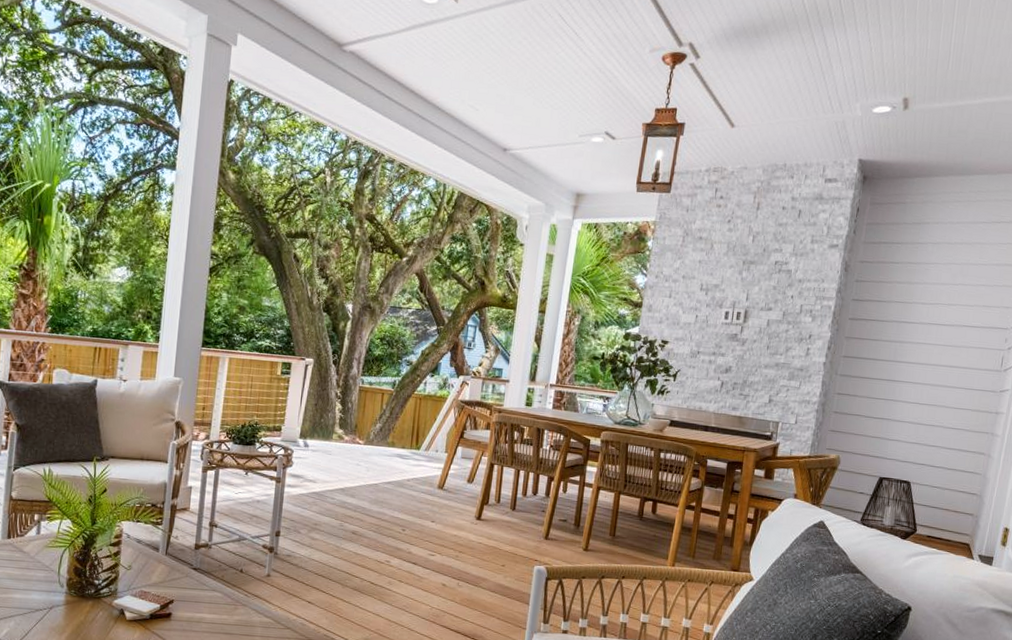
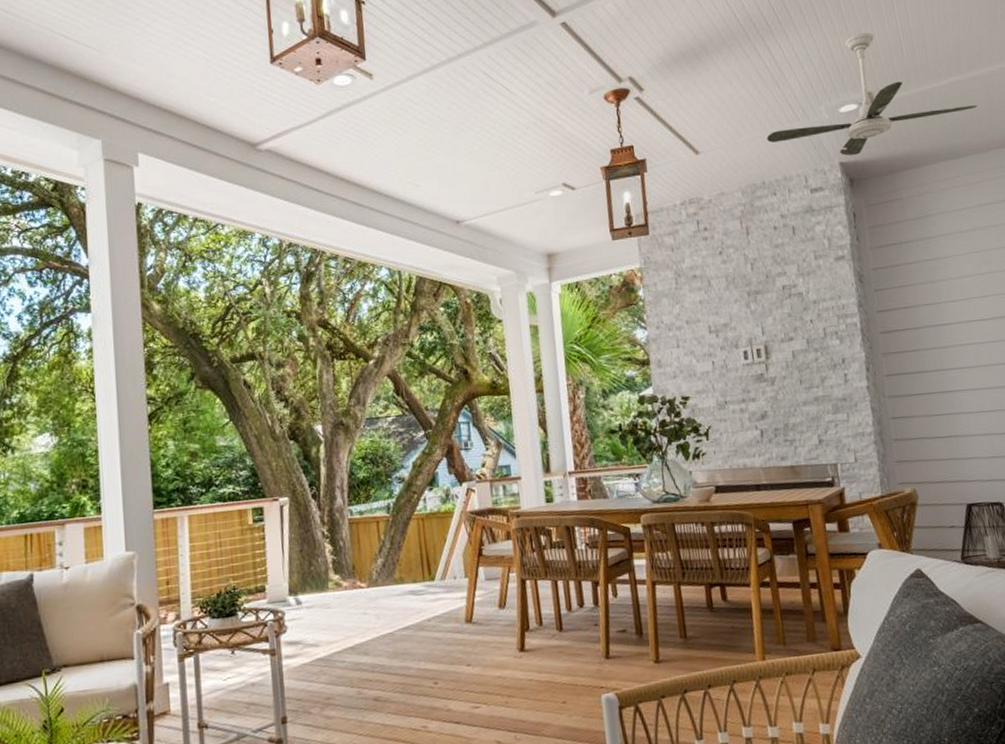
ceiling fan: none [799,39,1002,156] -> present [766,32,978,156]

